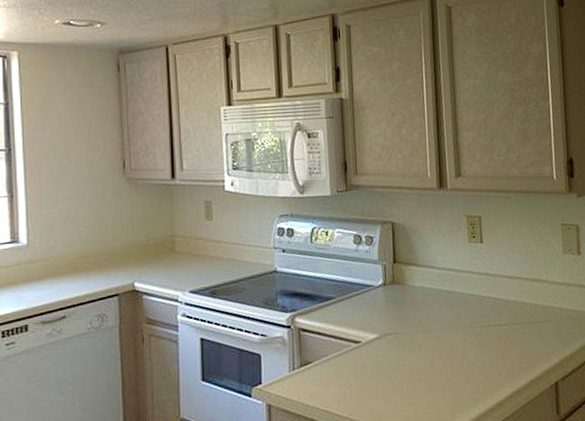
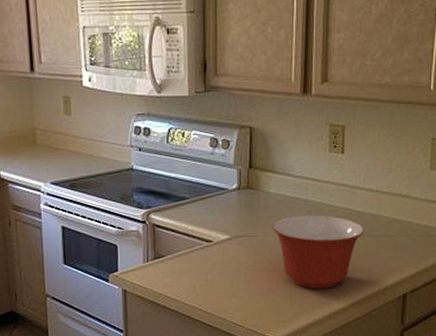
mixing bowl: none [420,306,510,385] -> present [272,215,364,289]

